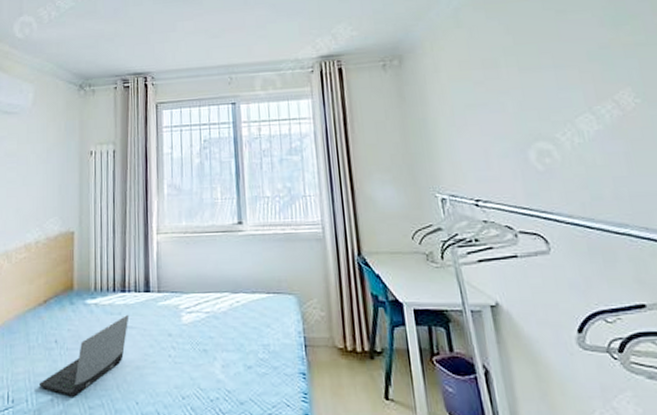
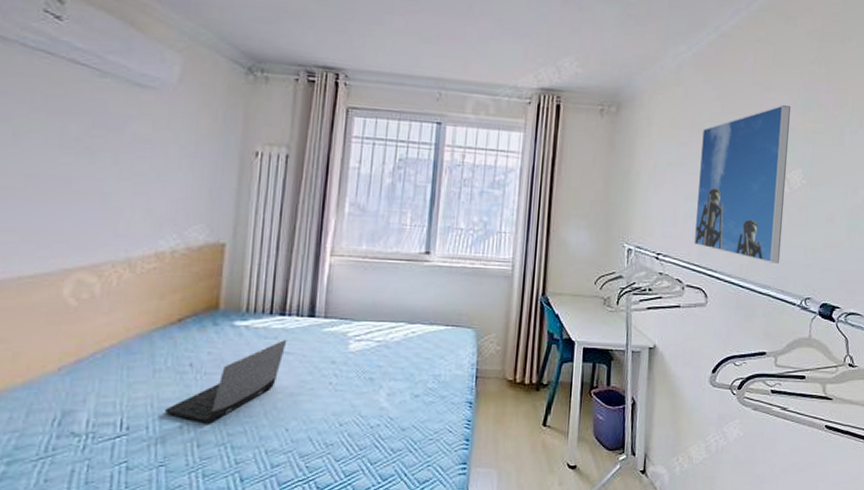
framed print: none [498,24,633,197] -> present [693,105,791,264]

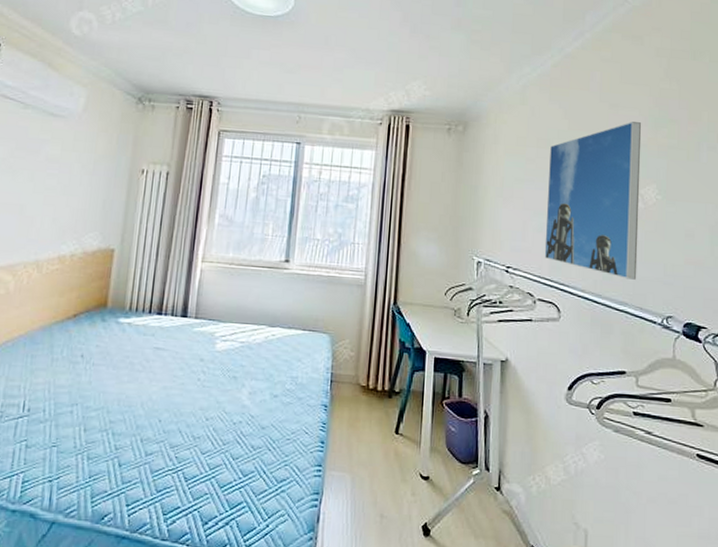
laptop computer: present [165,340,287,424] -> none [59,337,163,411]

